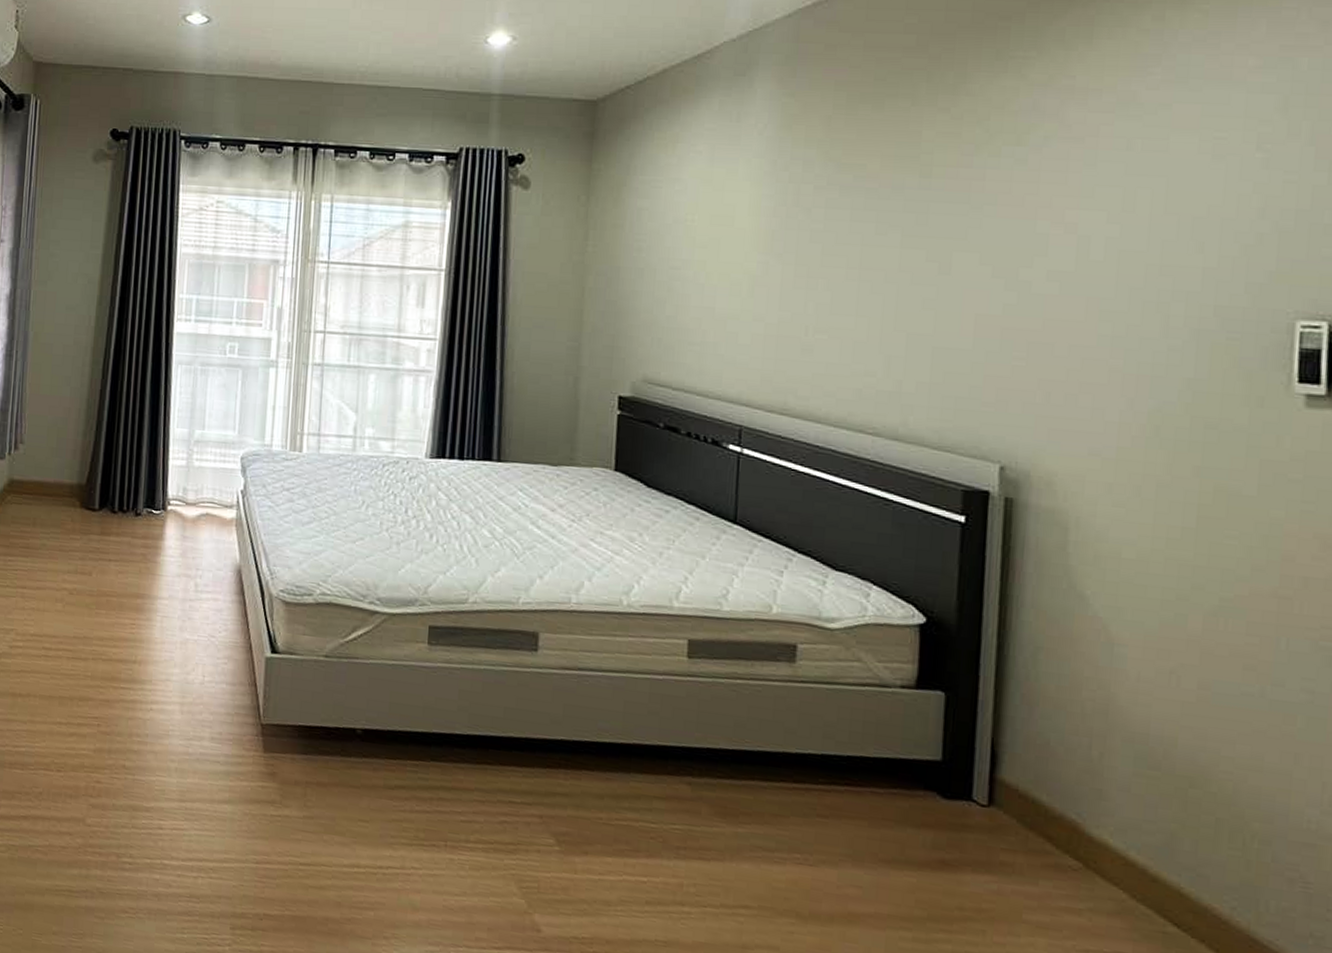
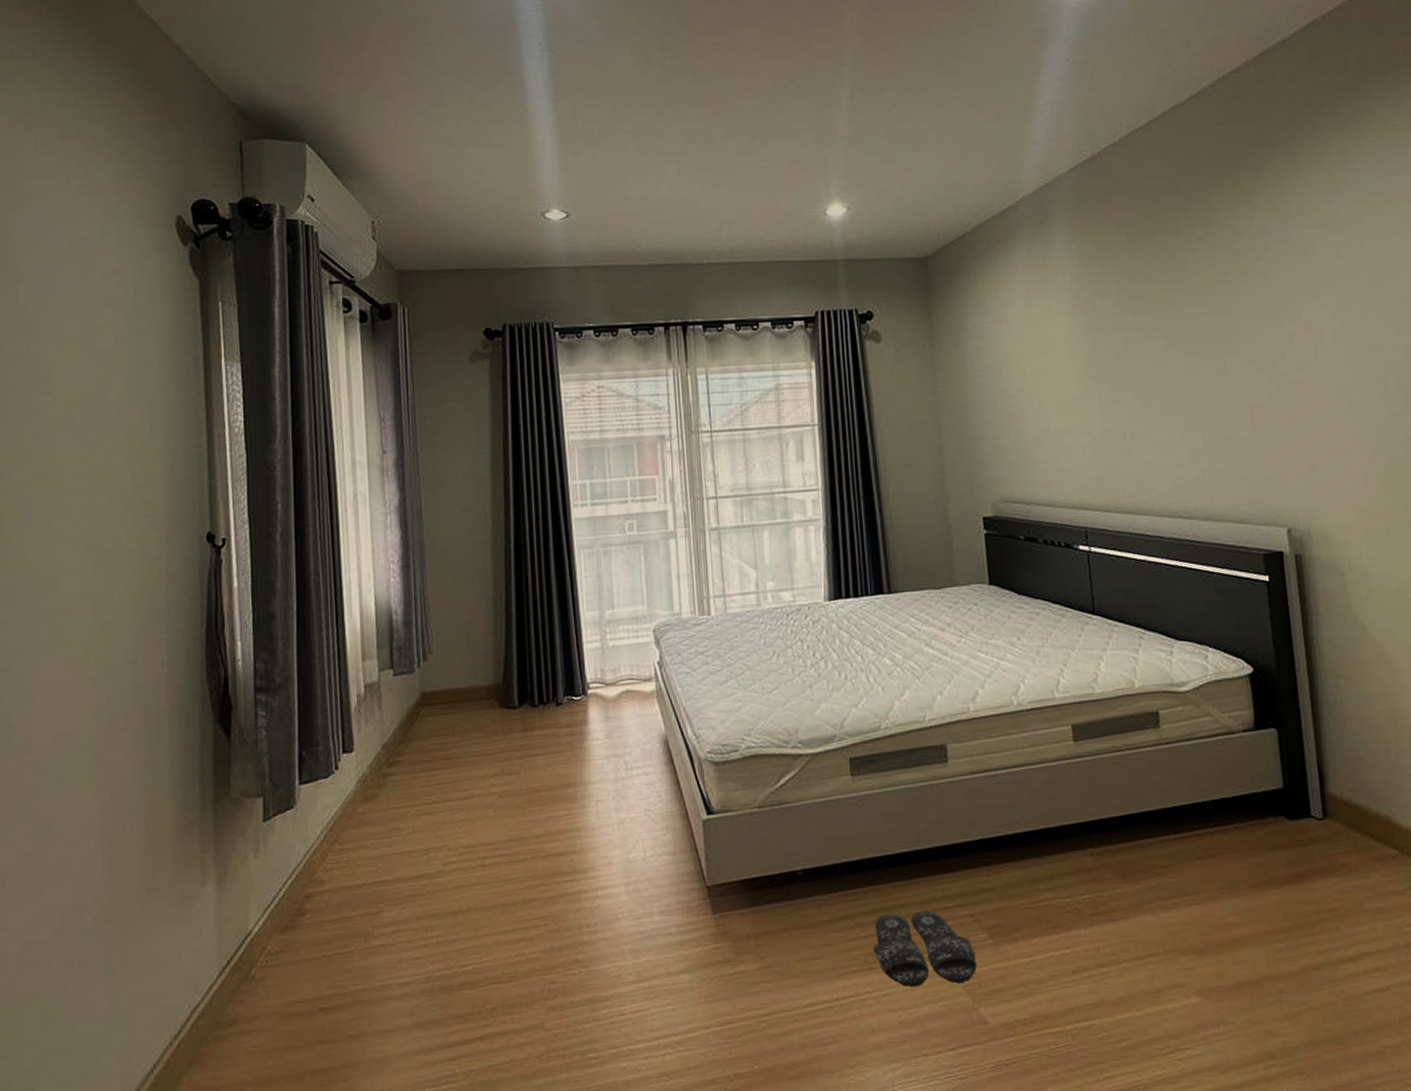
slippers: none [425,793,538,883] -> present [872,910,977,987]

